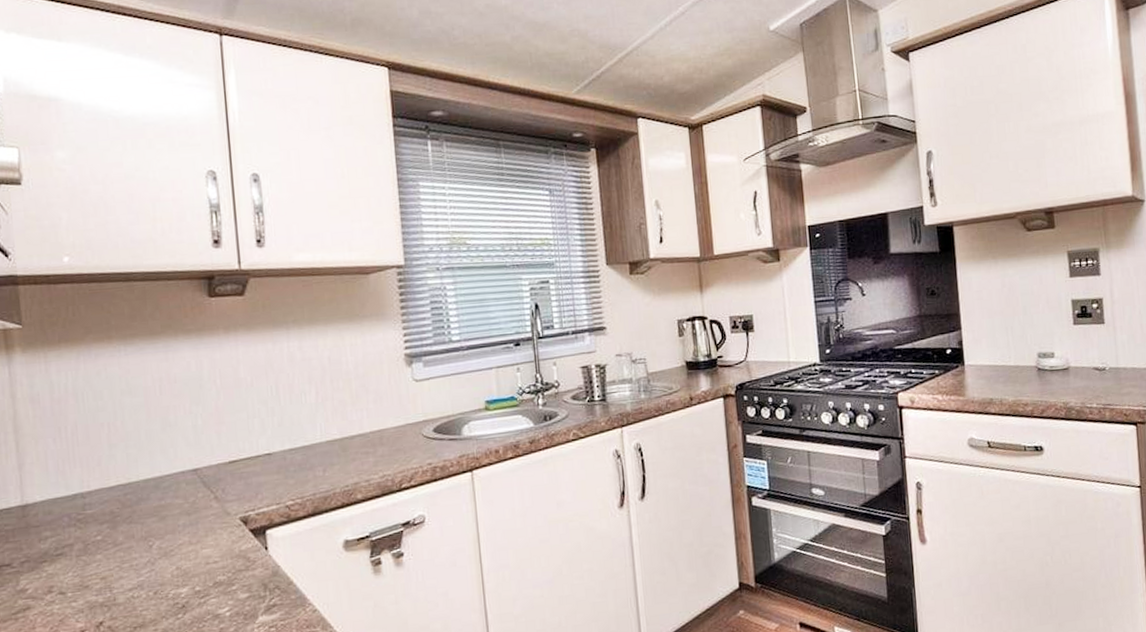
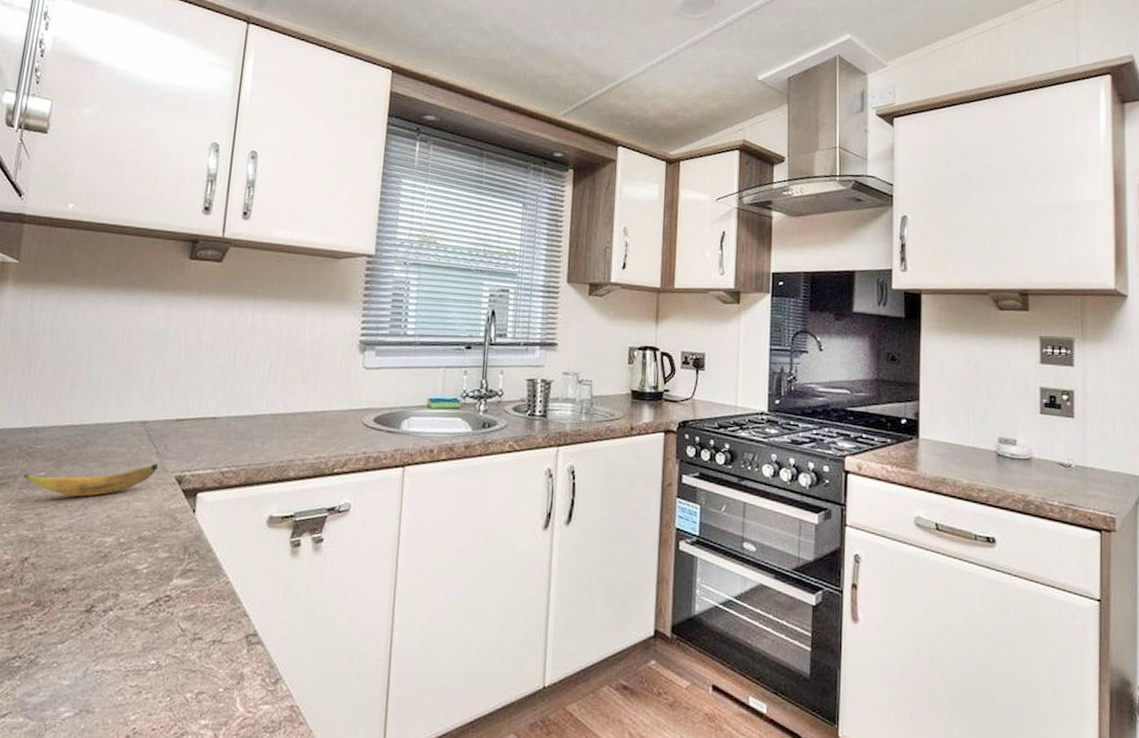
banana: none [79,508,220,556] -> present [23,463,159,497]

